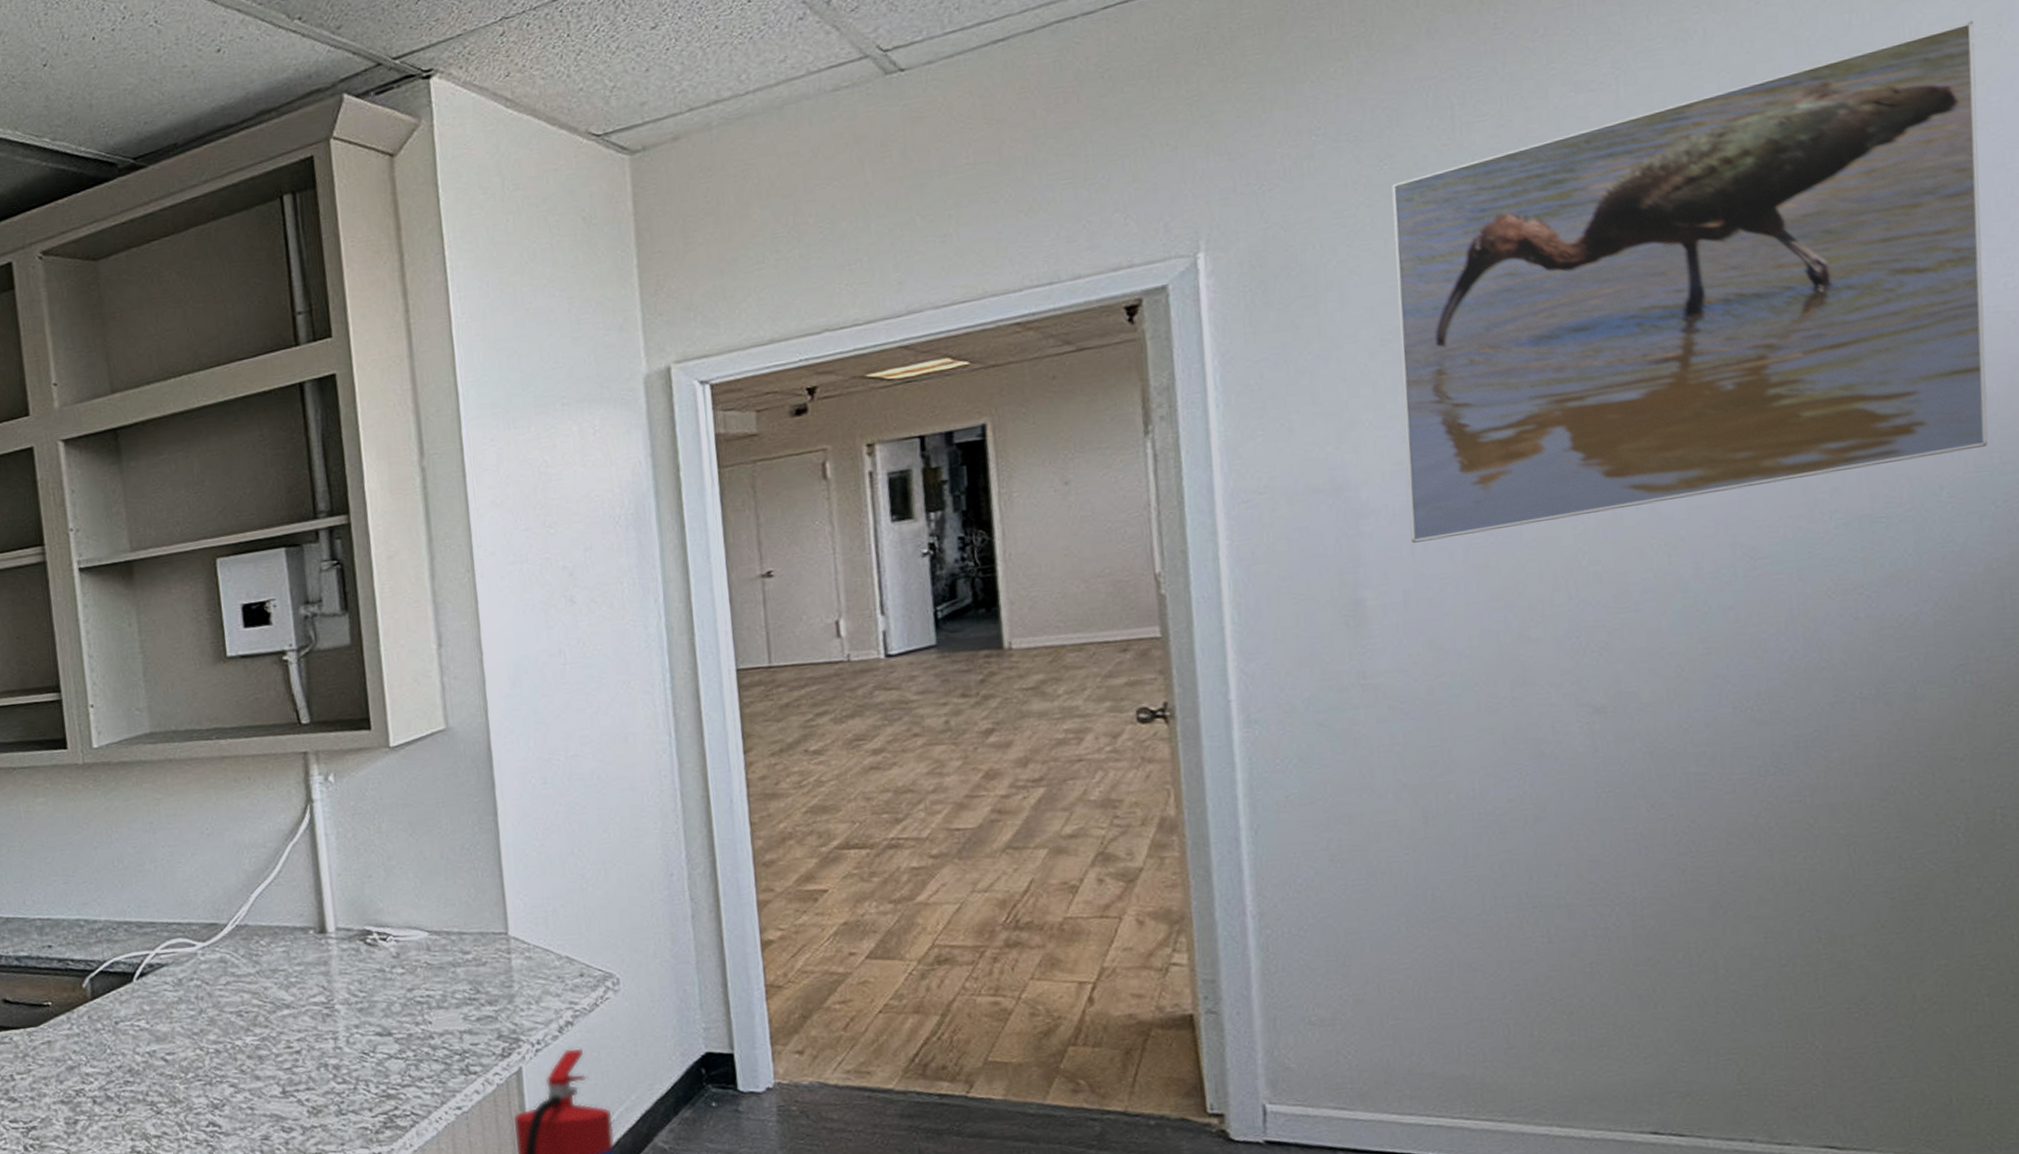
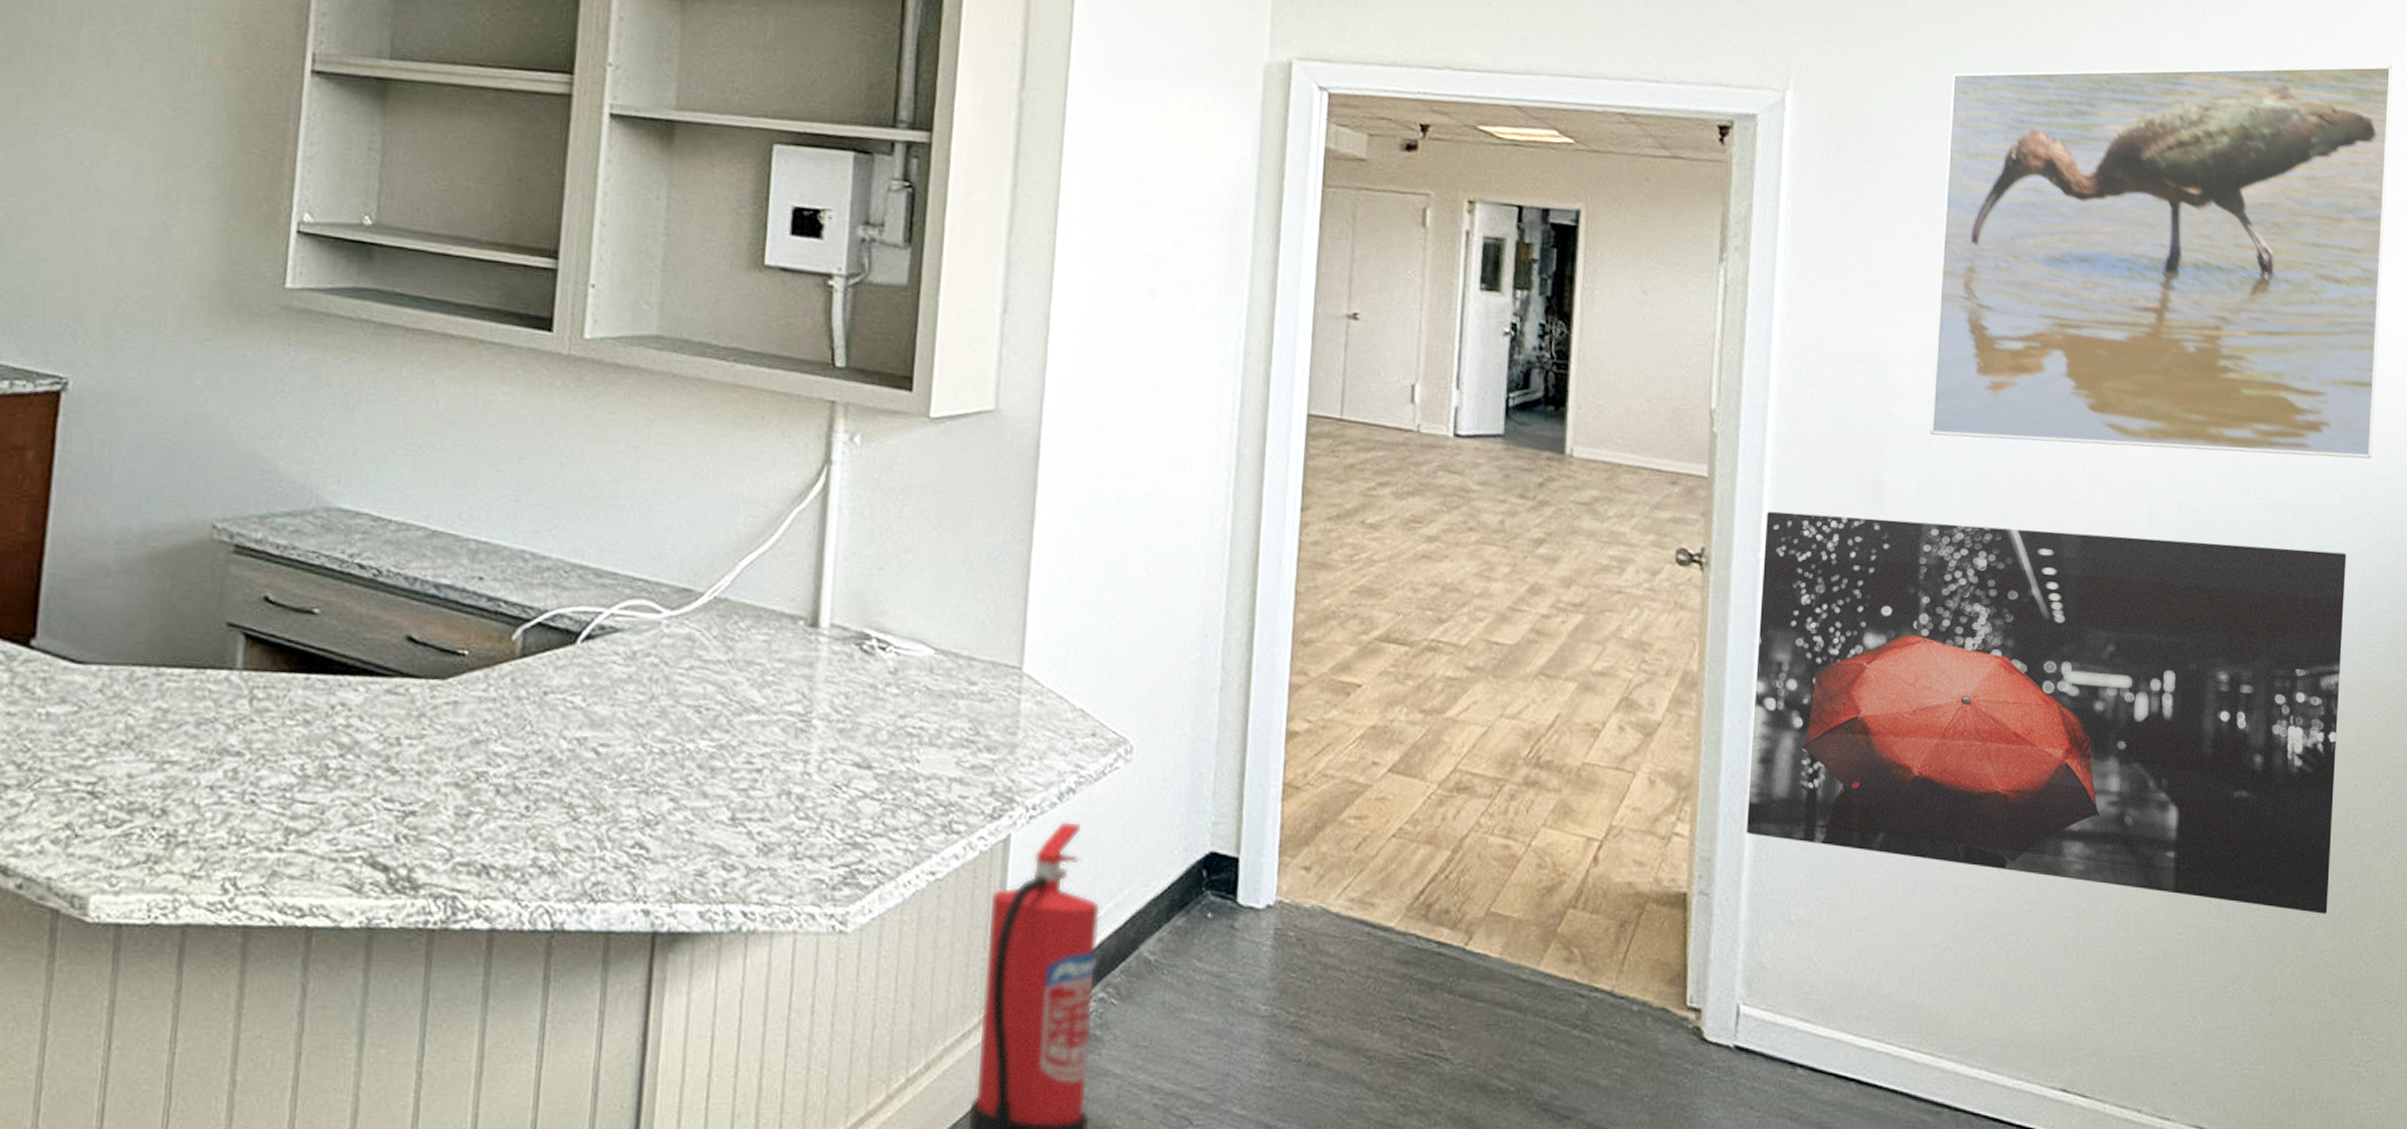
wall art: none [1232,551,1977,952] -> present [1745,510,2346,915]

